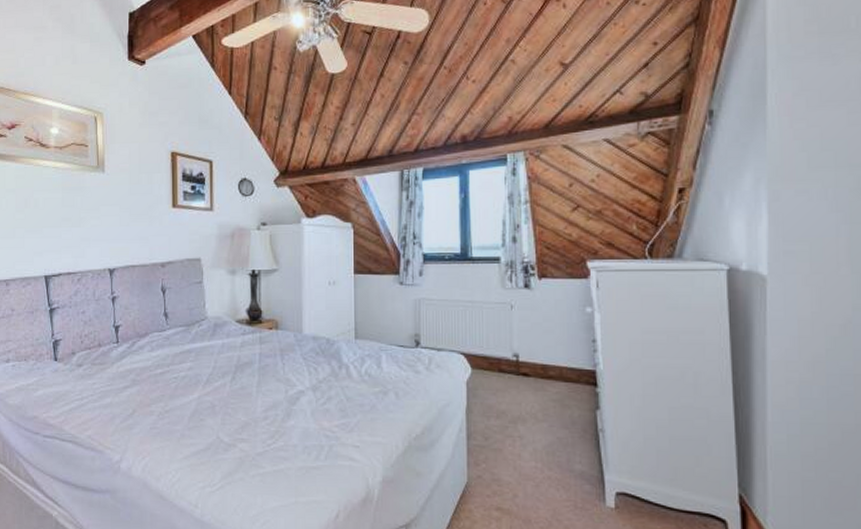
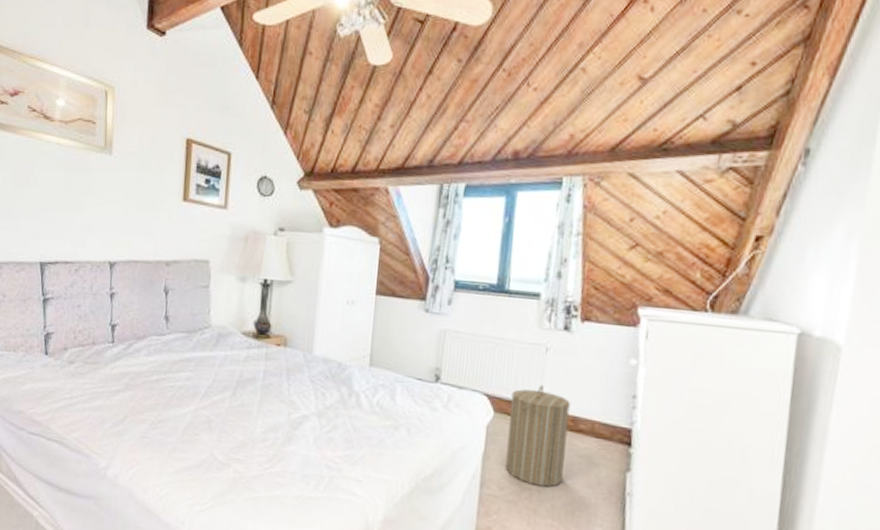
laundry hamper: none [485,339,540,432] -> present [505,385,571,487]

